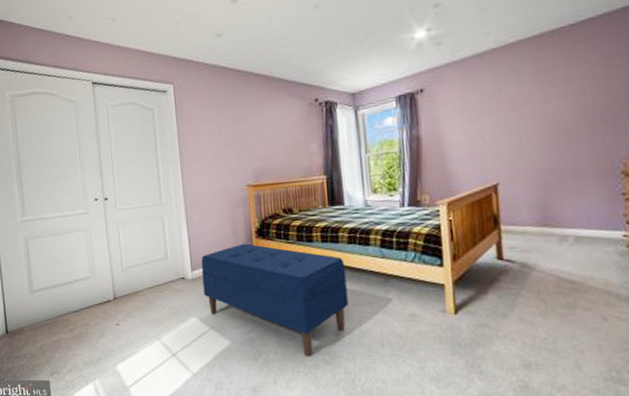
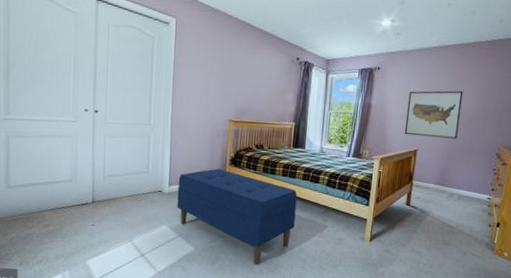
wall art: none [469,97,554,167] -> present [404,90,464,139]

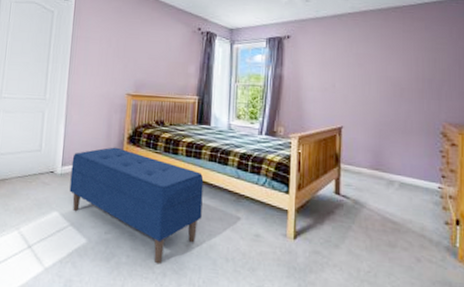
wall art: present [404,90,464,139] -> none [324,59,390,115]

